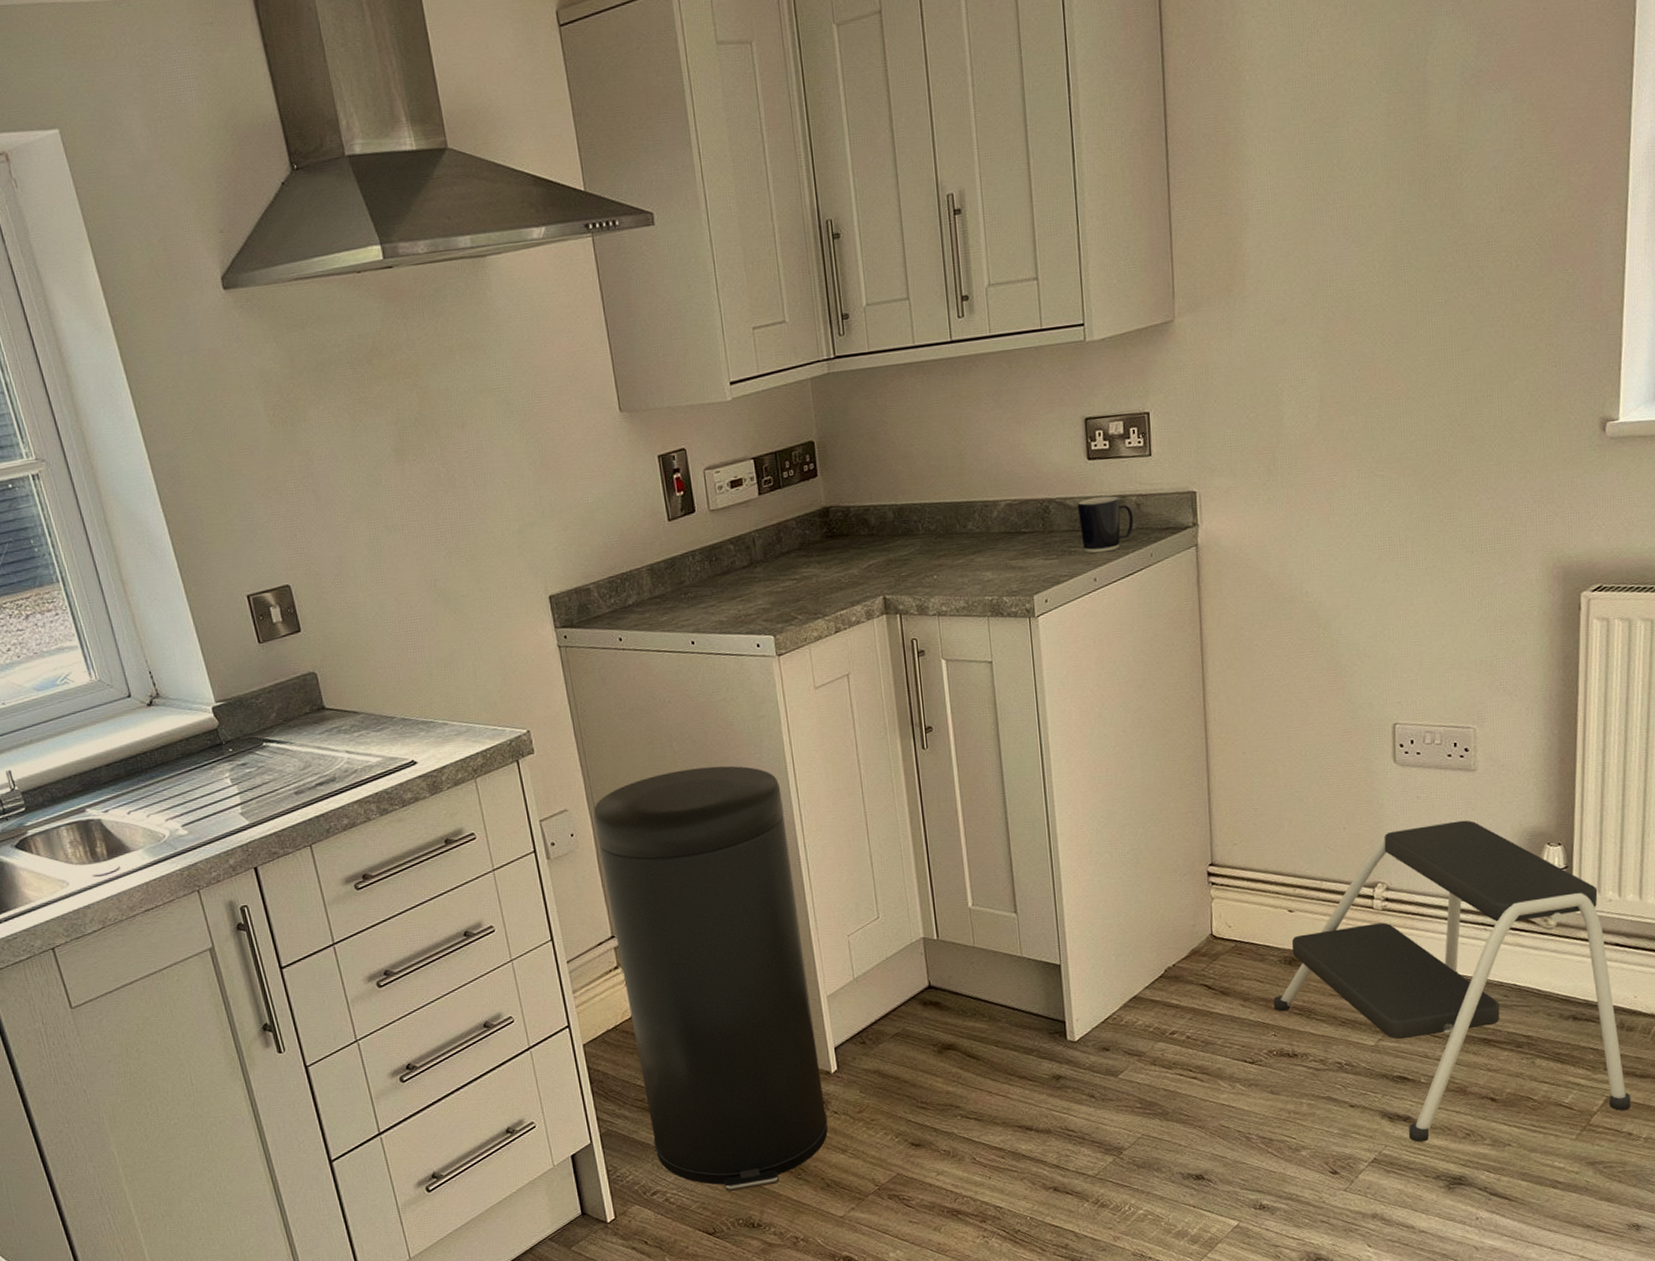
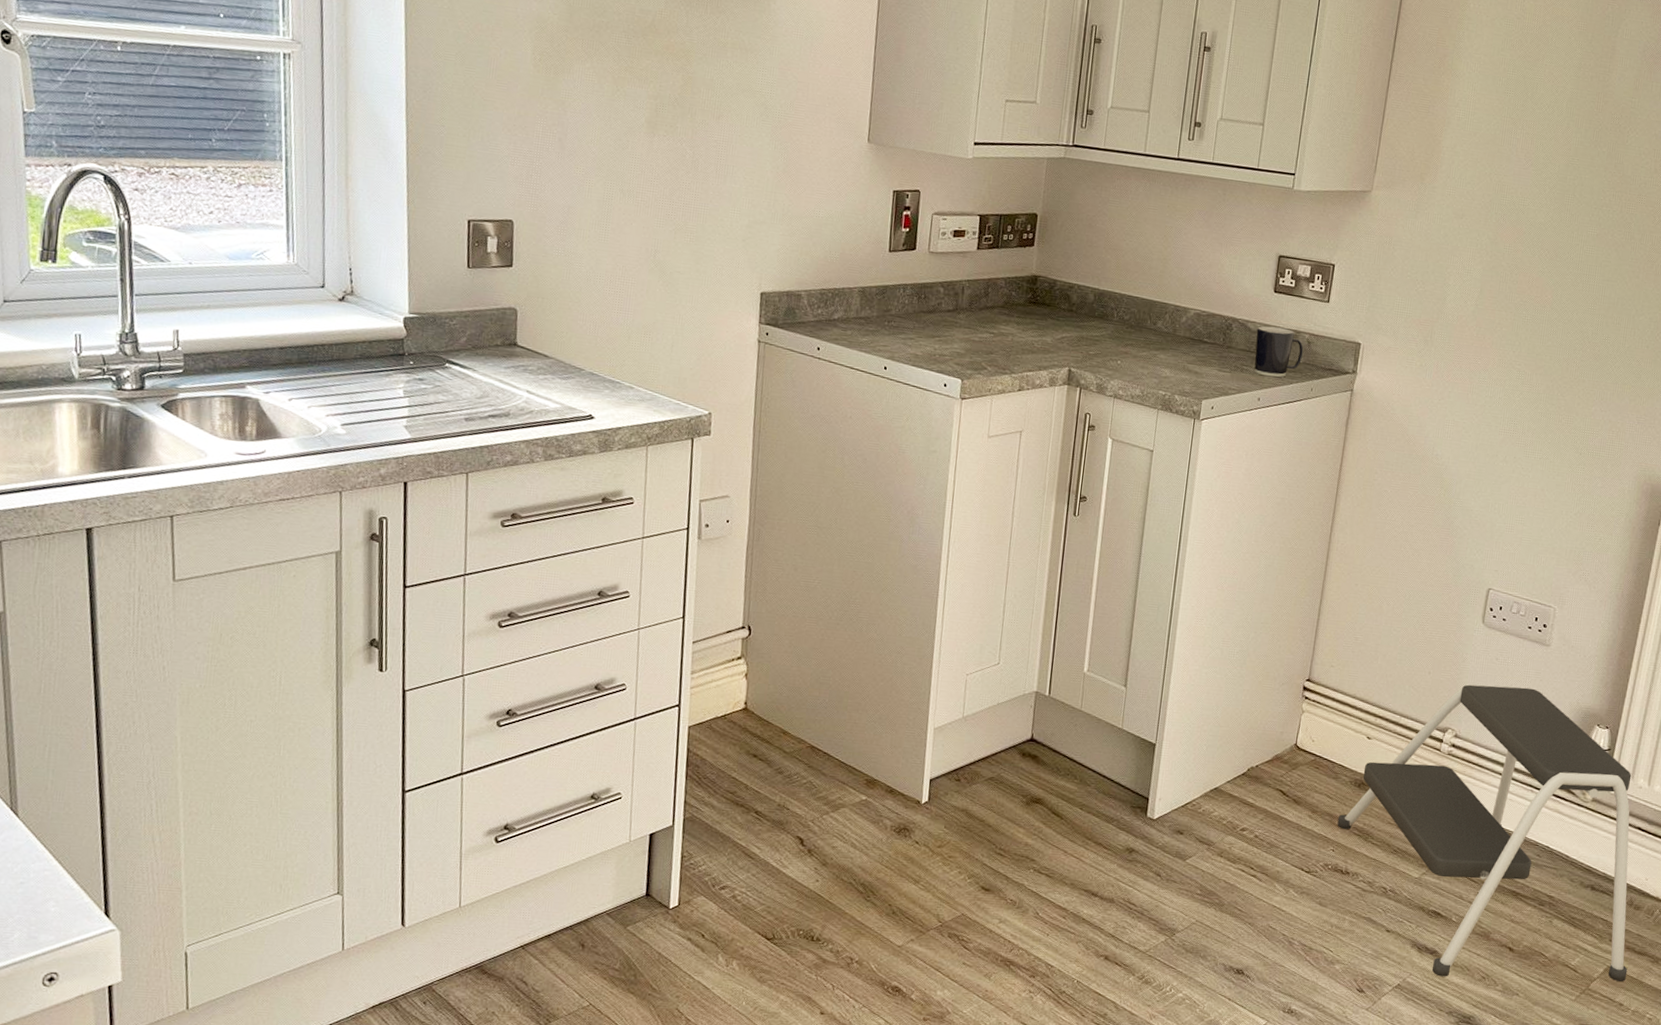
pedal bin: present [593,766,828,1192] -> none [734,483,936,902]

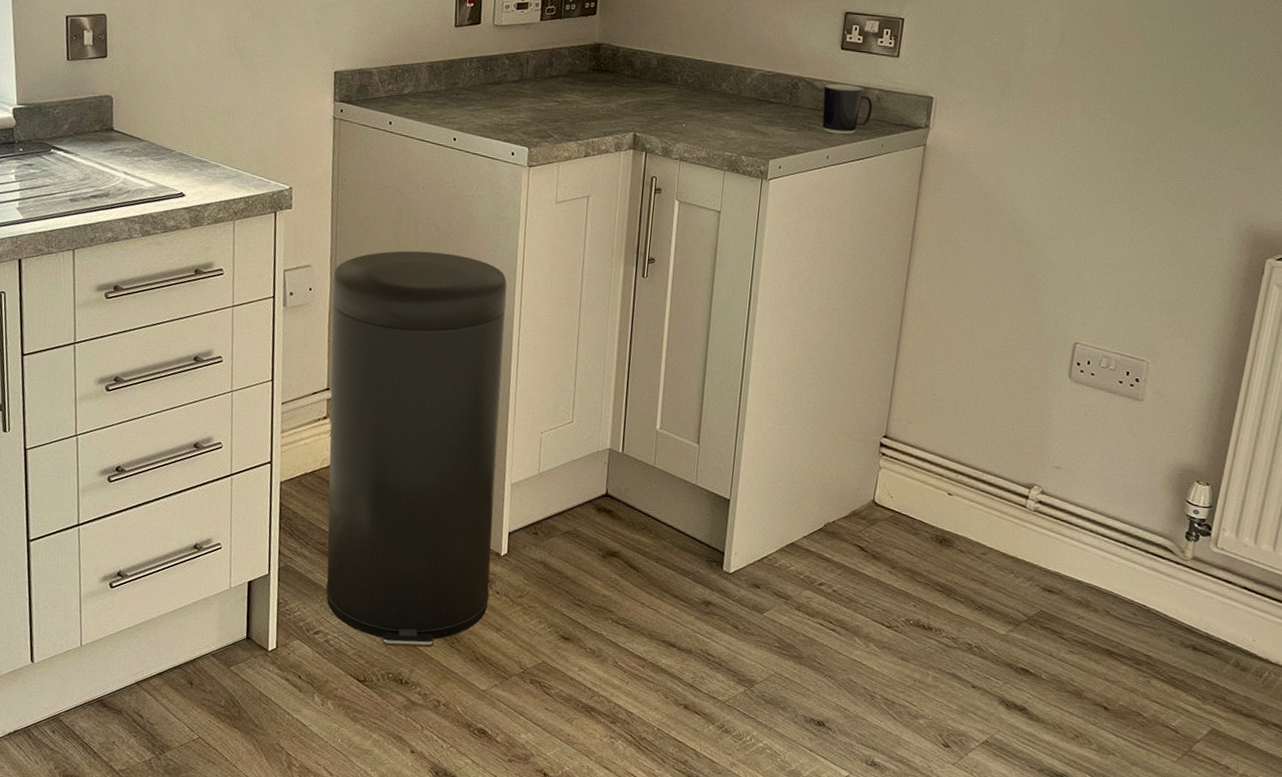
pedal bin: none [734,483,936,902] -> present [325,250,507,648]
step stool: present [1337,683,1632,981] -> none [918,439,1236,744]

